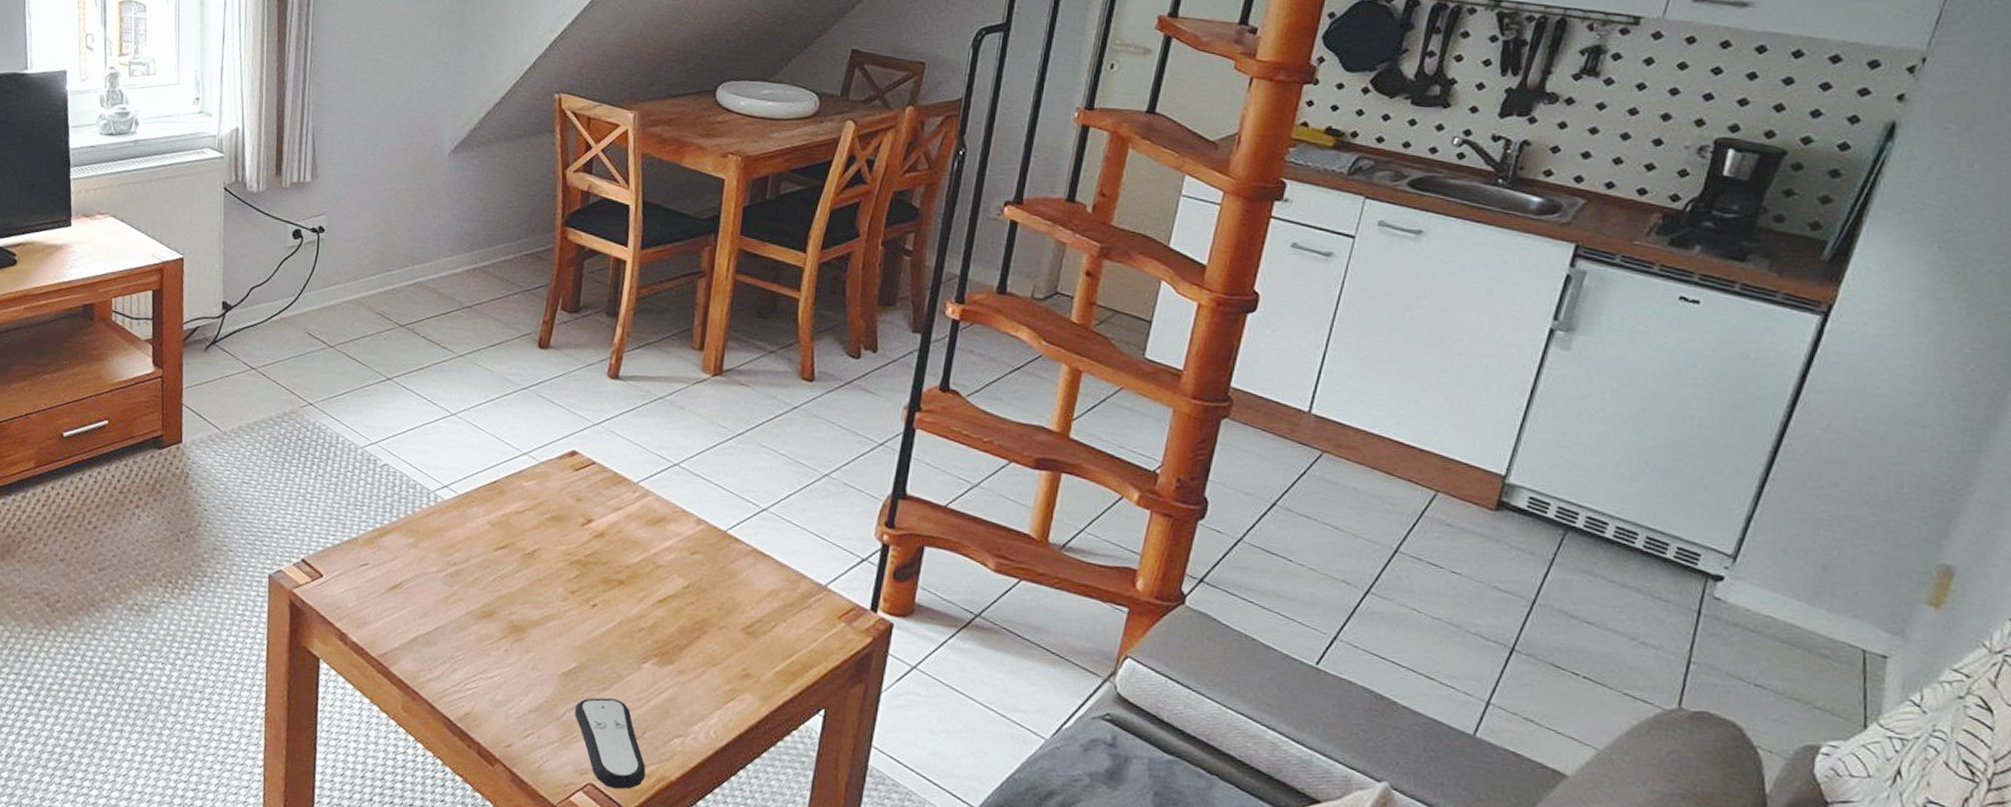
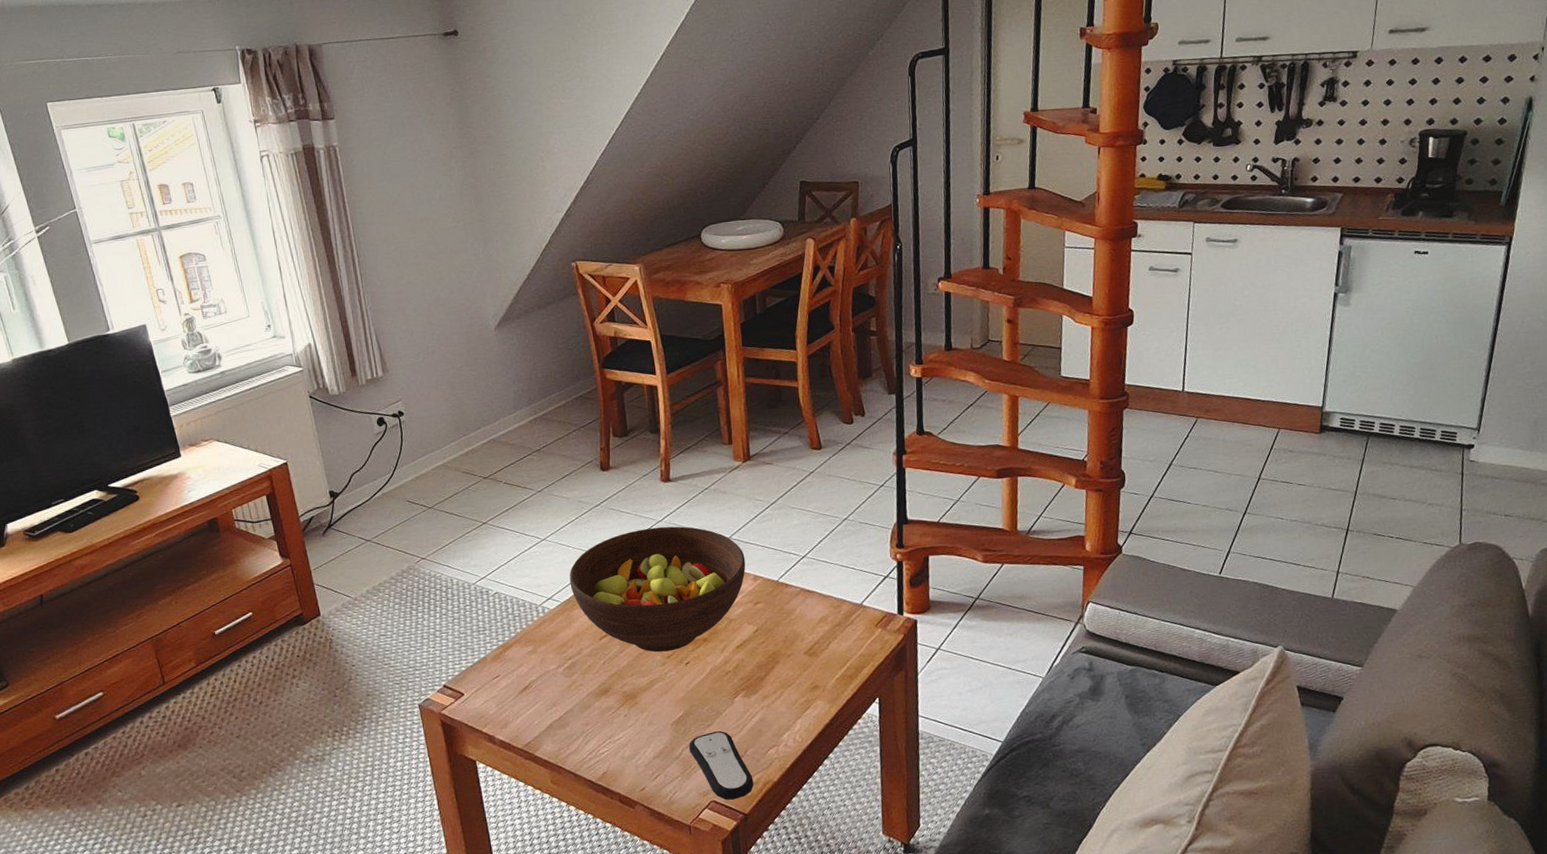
fruit bowl: none [473,428,692,586] -> present [569,526,746,653]

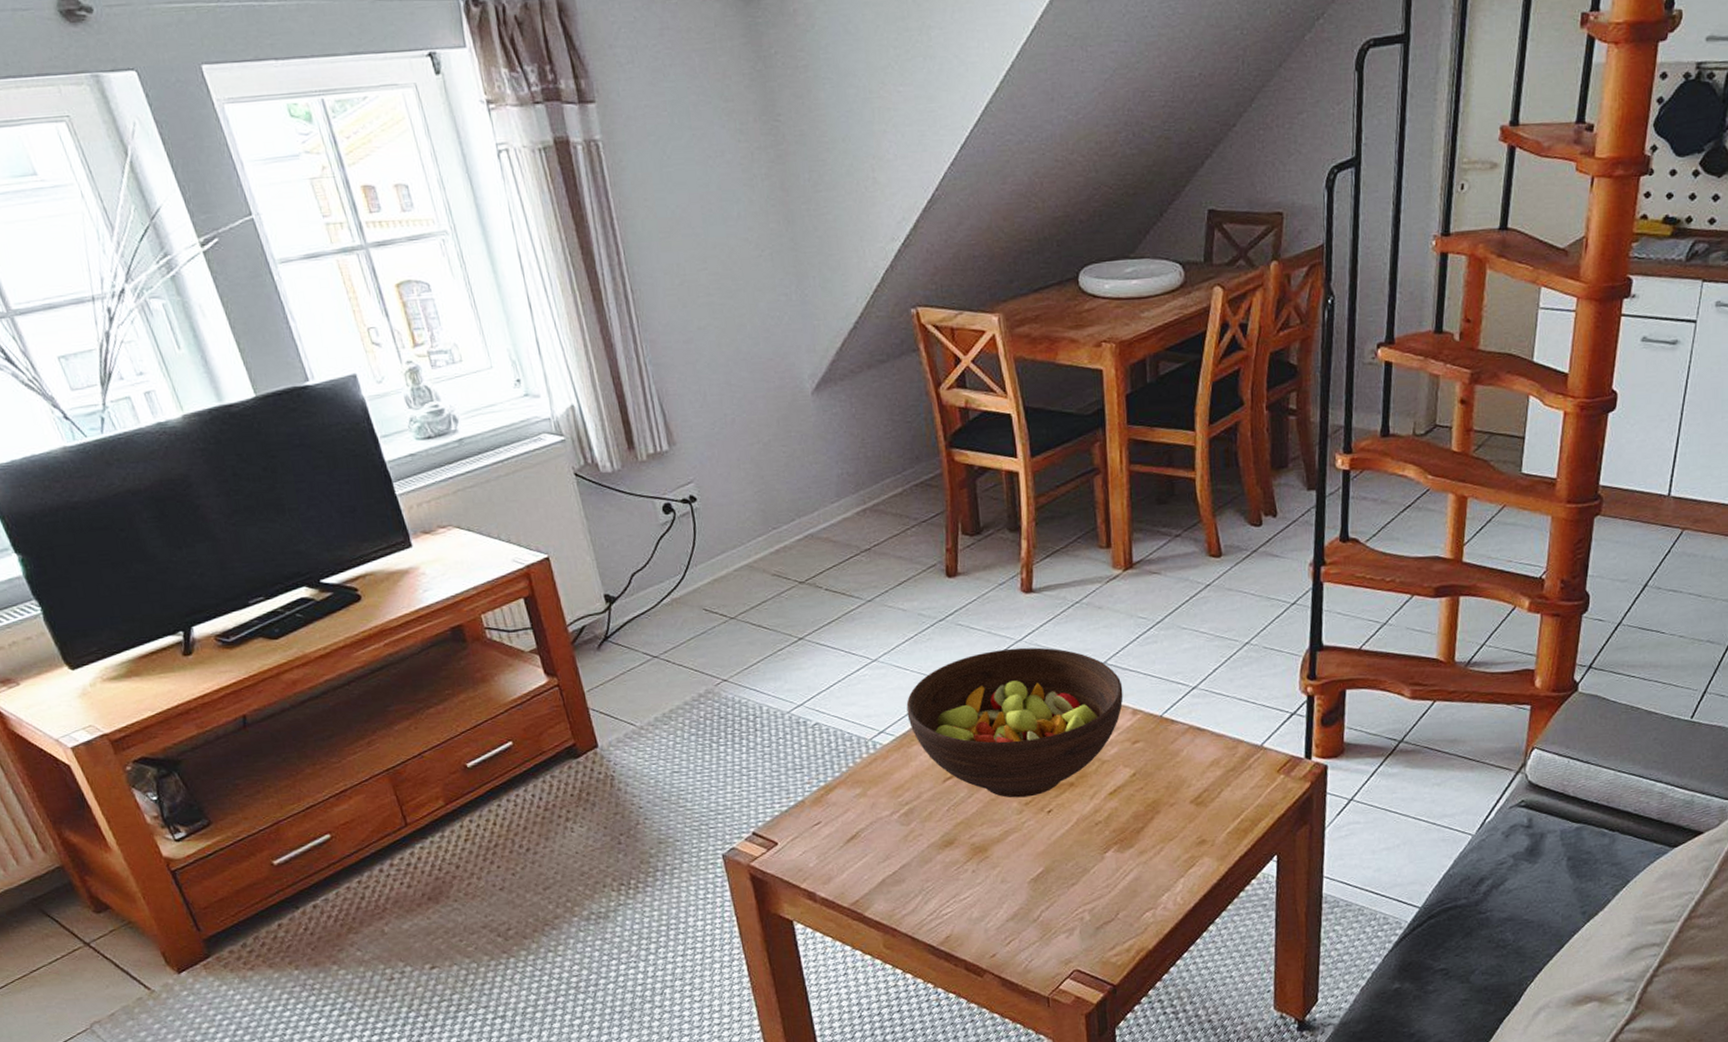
remote control: present [689,731,754,800] -> none [1049,891,1125,970]

